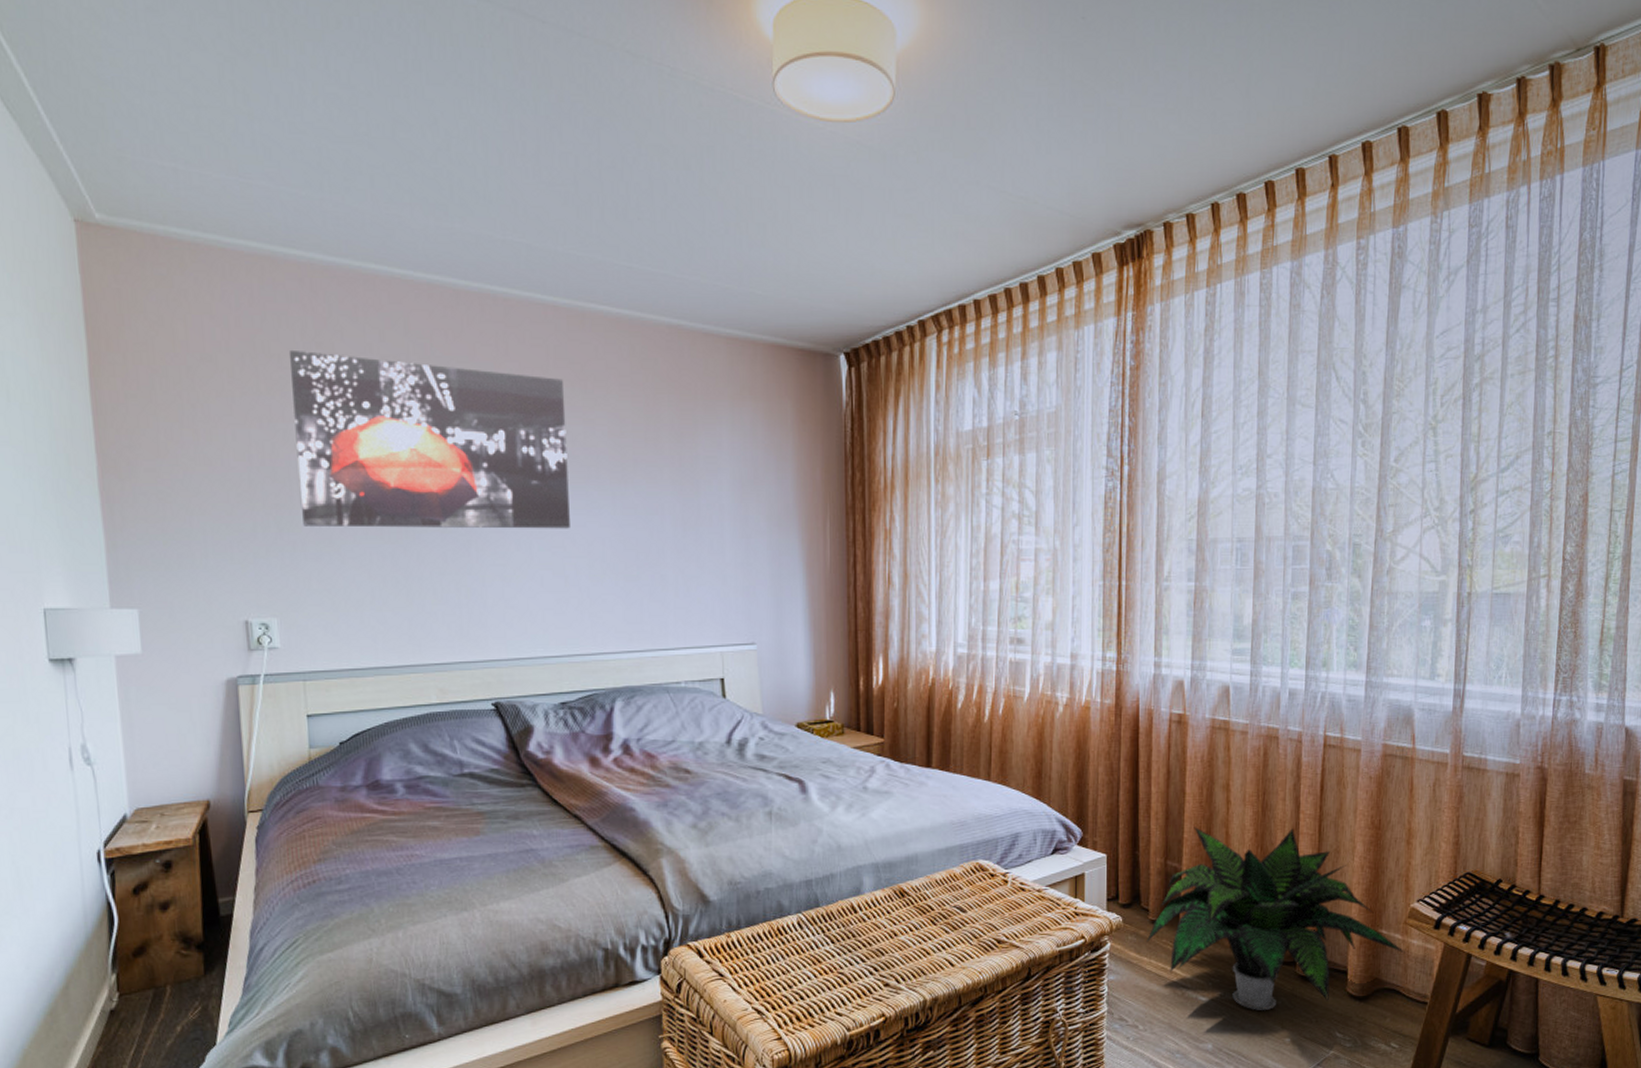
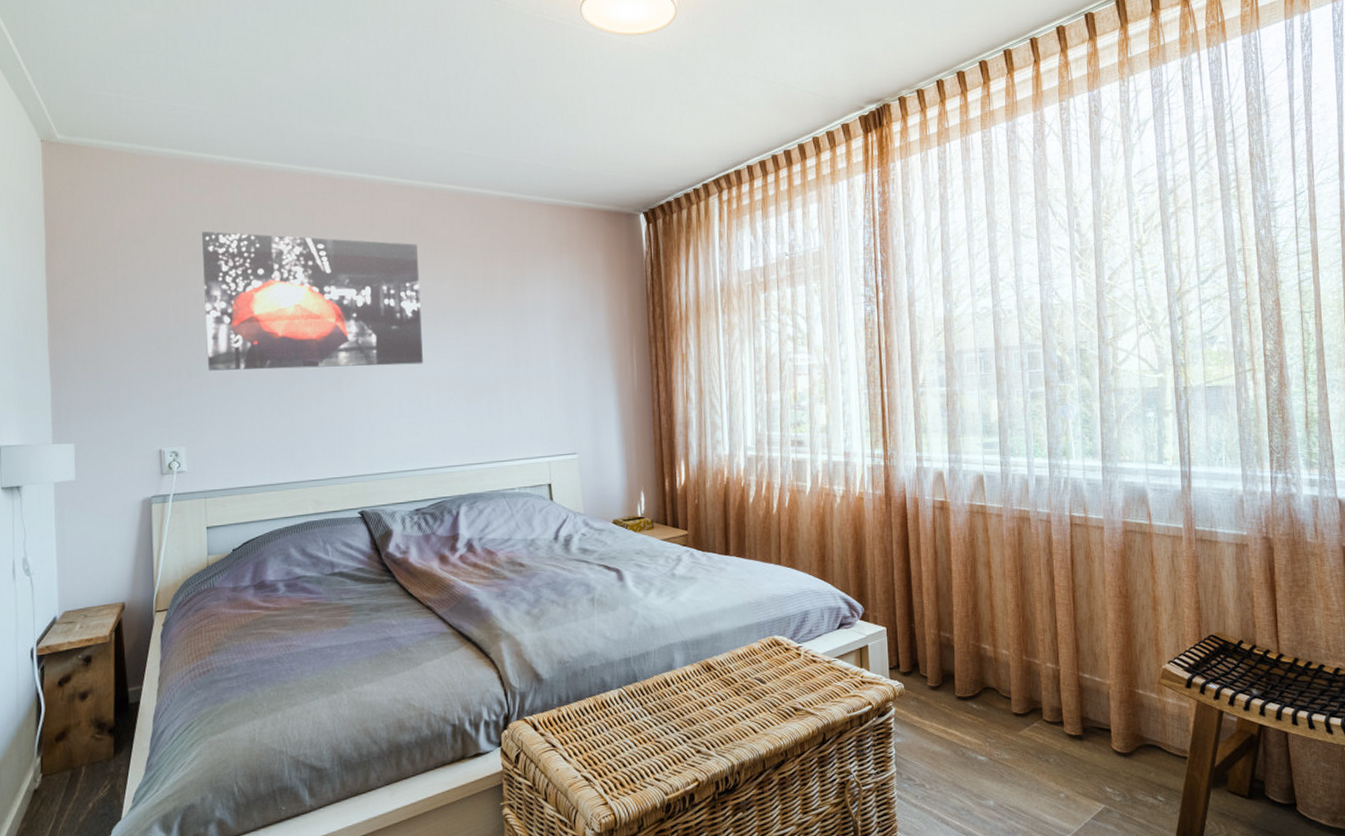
potted plant: present [1147,827,1405,1010] -> none [927,599,1162,768]

